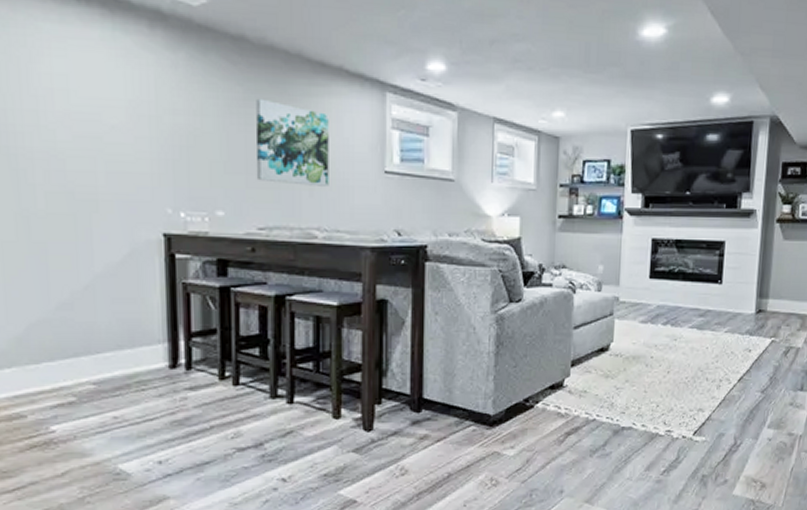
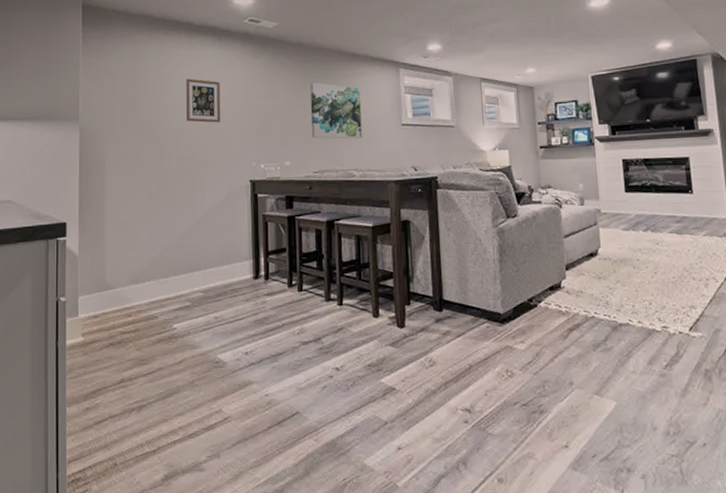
picture frame: none [57,71,117,146] -> present [186,78,221,123]

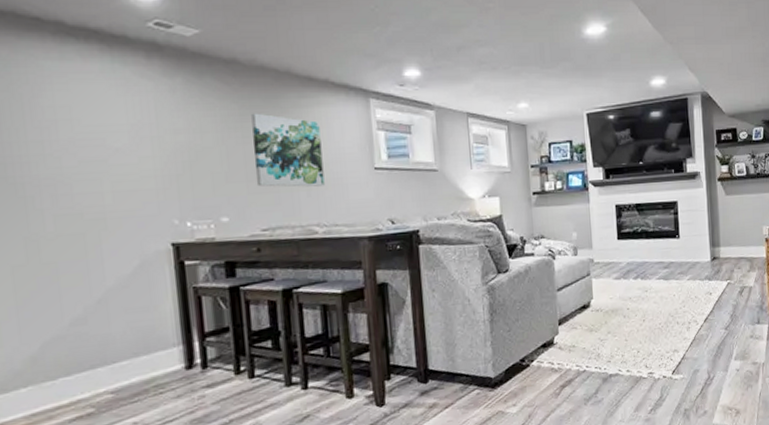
picture frame: present [186,78,221,123] -> none [59,103,122,167]

